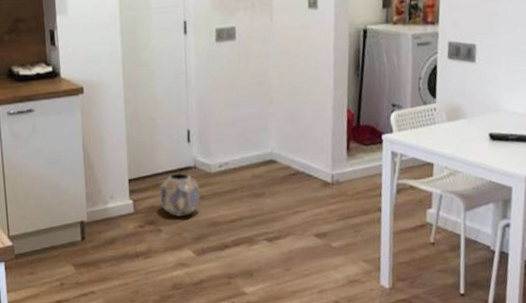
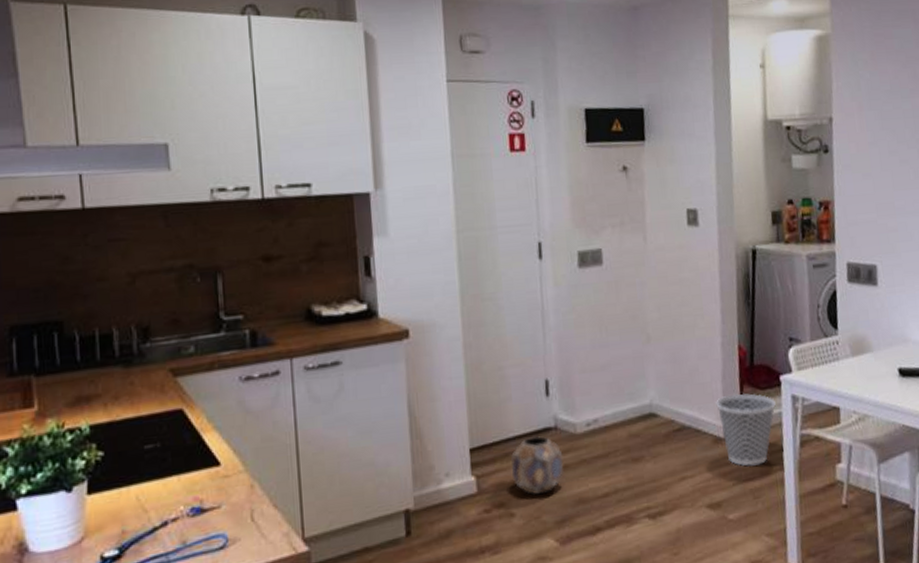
wastebasket: none [326,147,377,206] -> present [716,393,776,467]

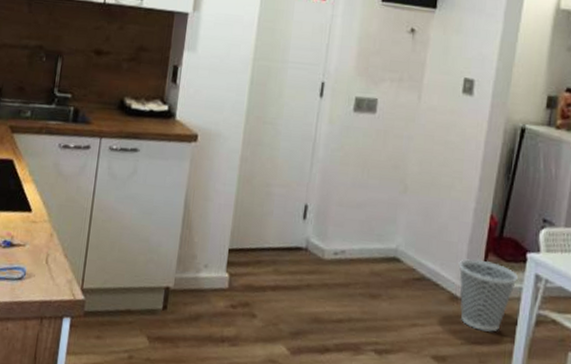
planter: present [511,436,565,495] -> none [260,252,308,305]

